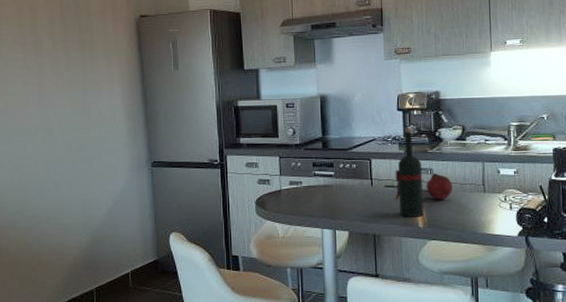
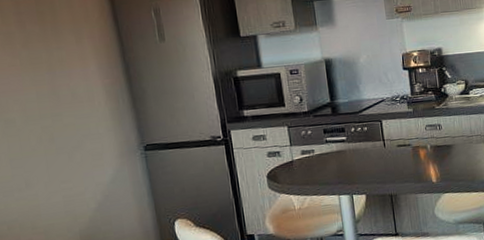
wine bottle: present [395,128,424,217] -> none [406,86,437,174]
fruit: present [426,172,453,200] -> none [436,127,461,154]

